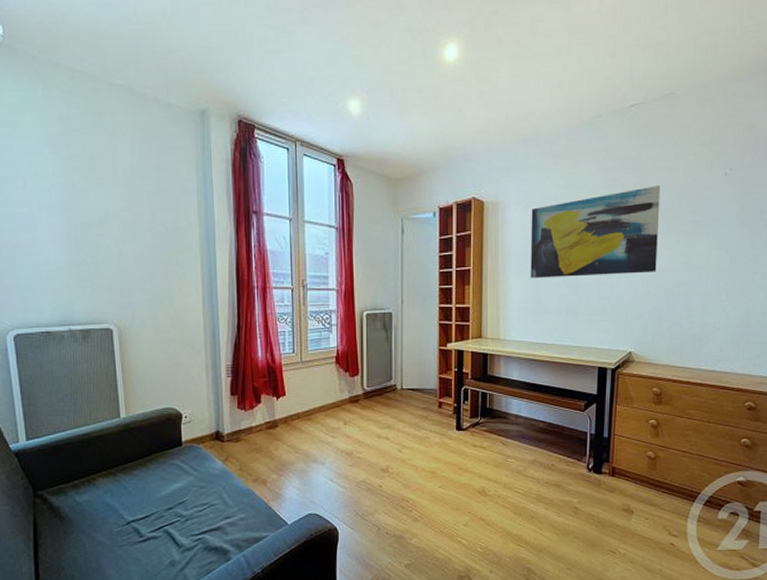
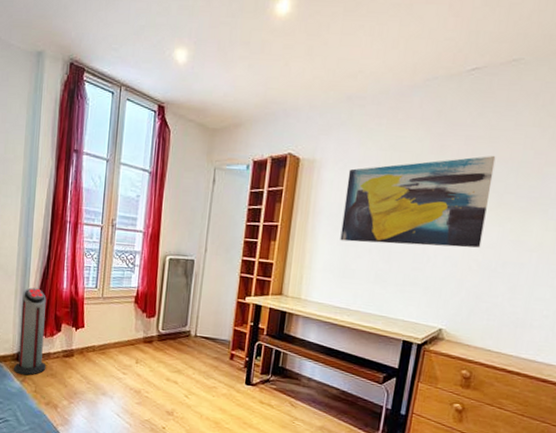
air purifier: none [213,360,249,454] -> present [13,287,46,376]

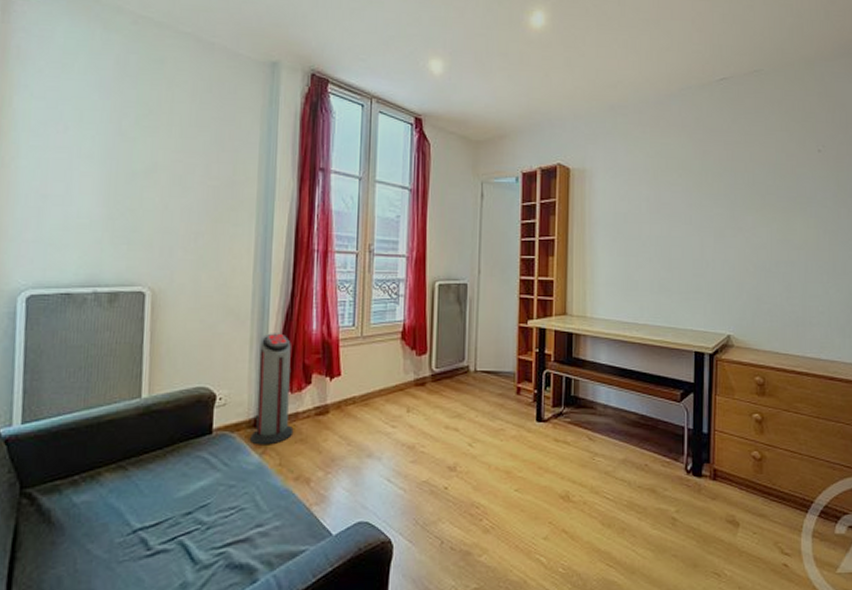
wall art: present [340,156,496,248] -> none [619,159,754,252]

